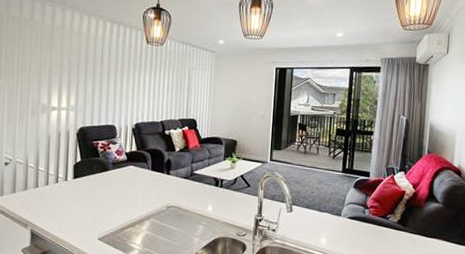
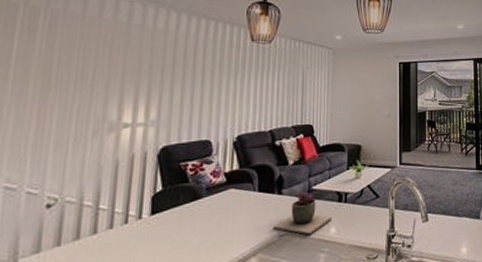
succulent plant: none [162,174,209,210] -> present [273,191,331,235]

